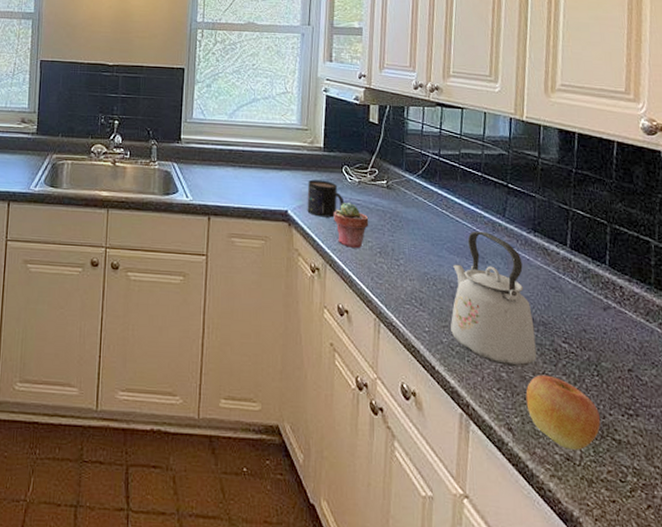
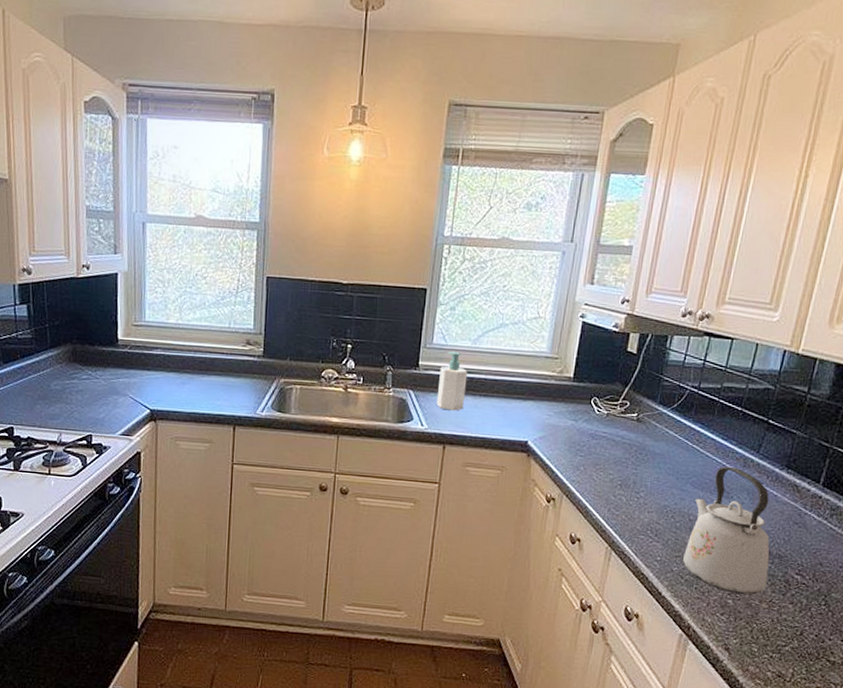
soap bottle: none [199,125,227,182] -> present [436,351,468,411]
mug: present [307,179,345,218] -> none [548,410,590,450]
potted succulent: present [333,202,369,249] -> none [576,434,613,481]
apple: present [526,374,601,450] -> none [747,602,820,669]

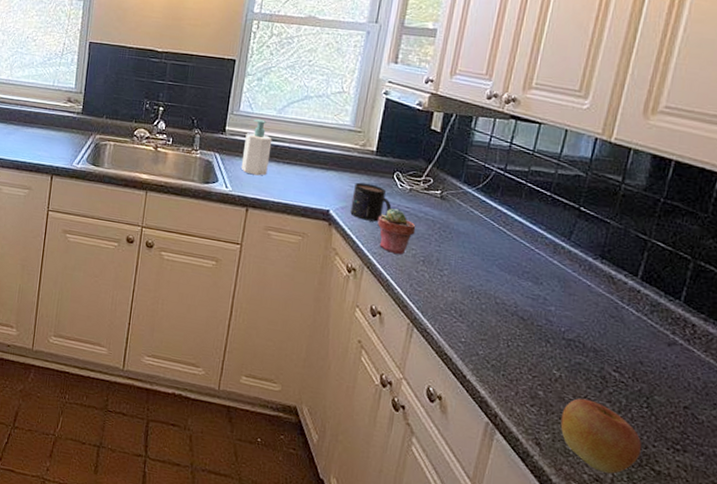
mug: none [548,410,590,450] -> present [350,182,392,222]
potted succulent: none [576,434,613,481] -> present [377,208,416,256]
kettle: present [683,466,770,595] -> none [489,250,584,389]
apple: none [747,602,820,669] -> present [560,398,642,474]

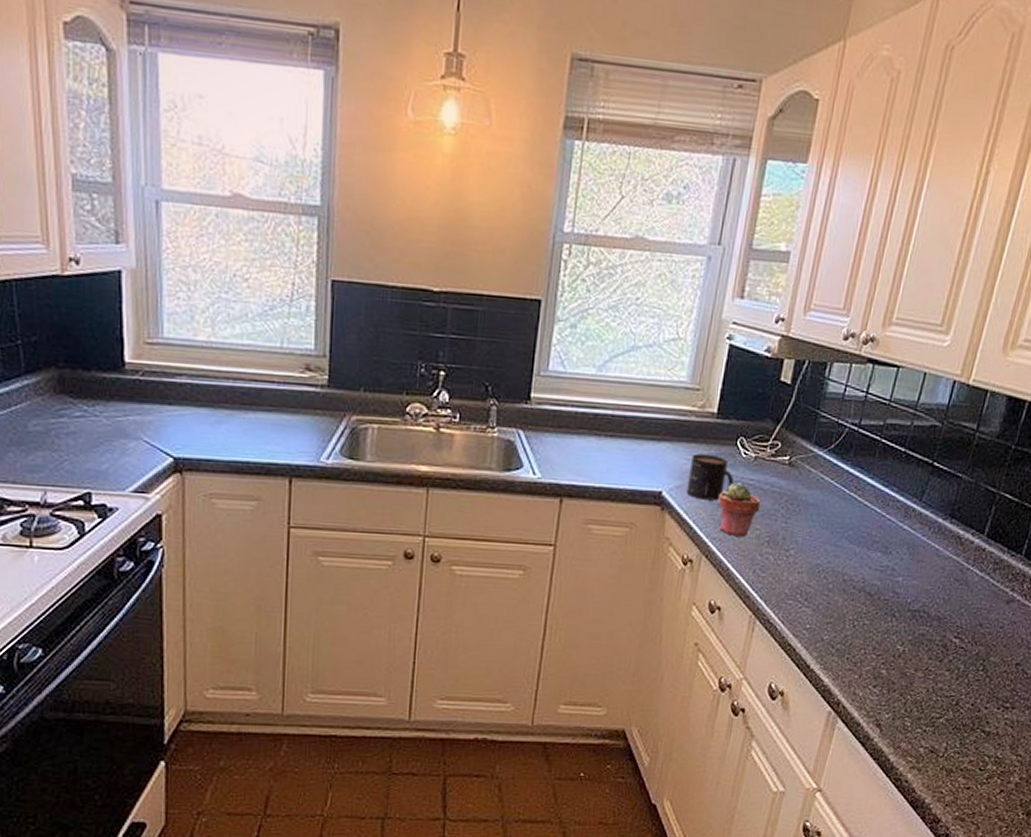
soap bottle: present [241,119,273,176] -> none [552,380,591,455]
apple: present [560,398,642,474] -> none [901,670,975,743]

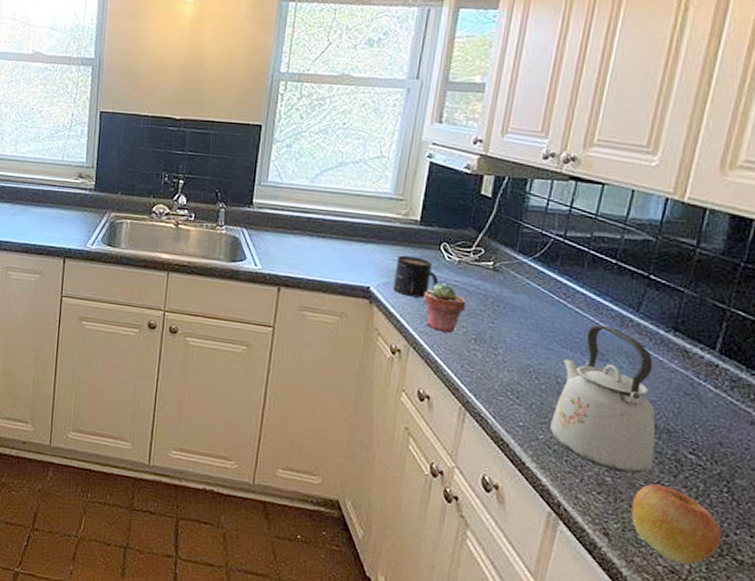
kettle: none [835,516,931,664] -> present [550,324,656,474]
apple: none [901,670,975,743] -> present [631,484,723,565]

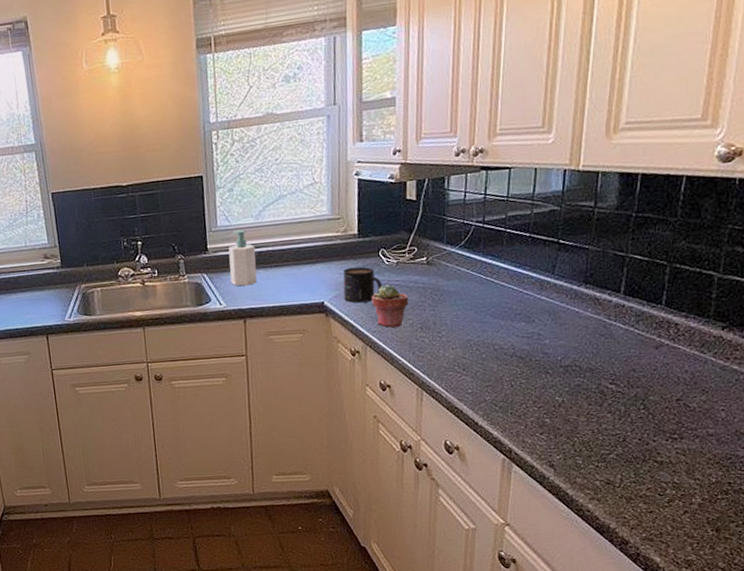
soap bottle: none [271,189,305,252] -> present [228,229,257,286]
kettle: present [550,324,656,474] -> none [494,291,582,413]
apple: present [631,484,723,565] -> none [569,415,644,475]

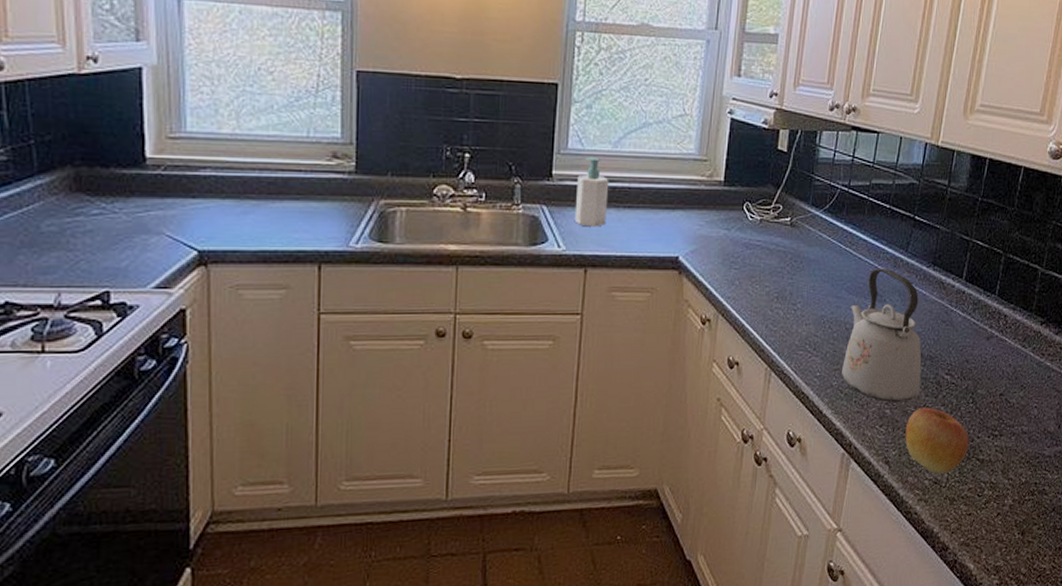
mug: present [343,266,383,303] -> none [701,219,743,262]
potted succulent: present [371,284,409,328] -> none [730,243,768,296]
kettle: none [494,291,582,413] -> present [842,268,922,403]
apple: none [569,415,644,475] -> present [905,407,970,474]

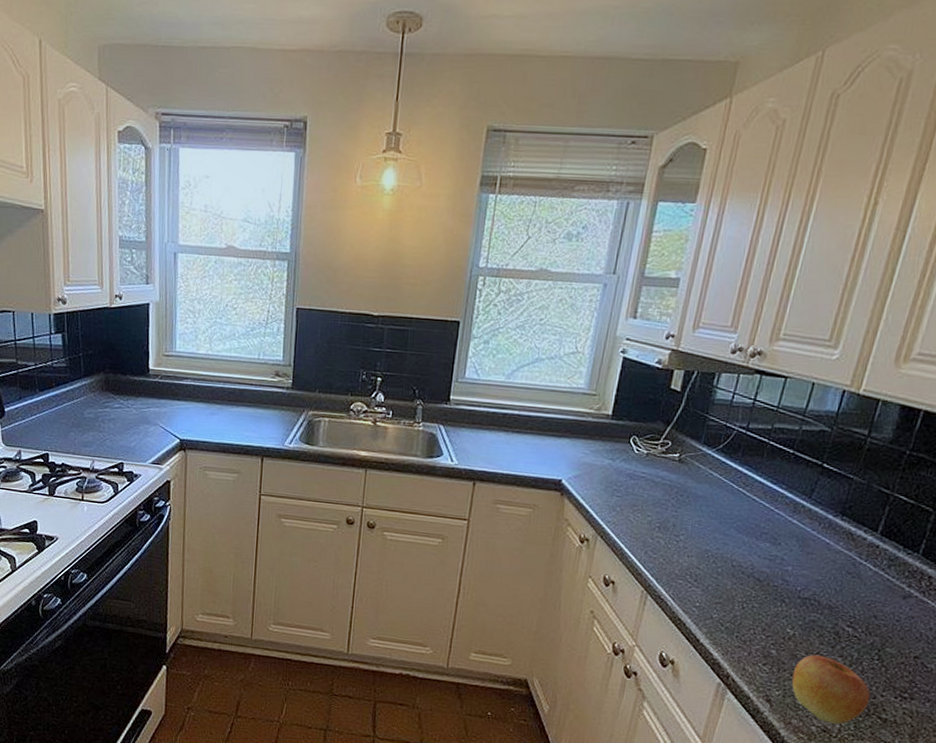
soap bottle: present [574,157,609,227] -> none [467,386,501,447]
kettle: present [842,268,922,403] -> none [724,511,821,646]

